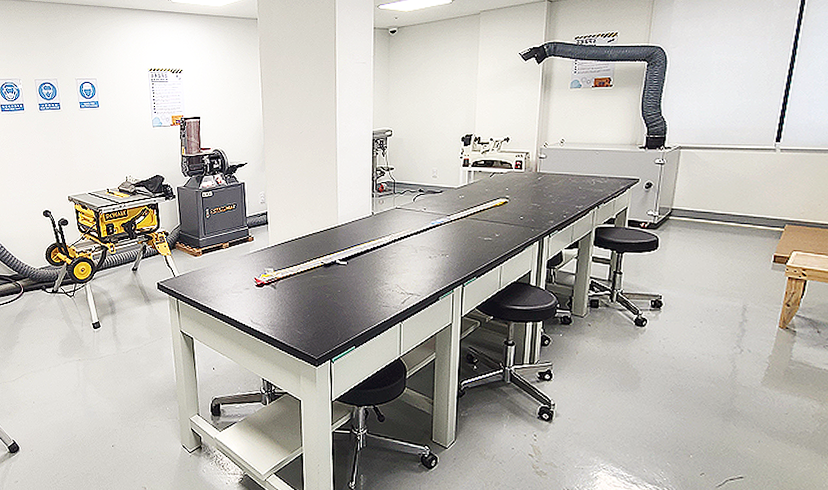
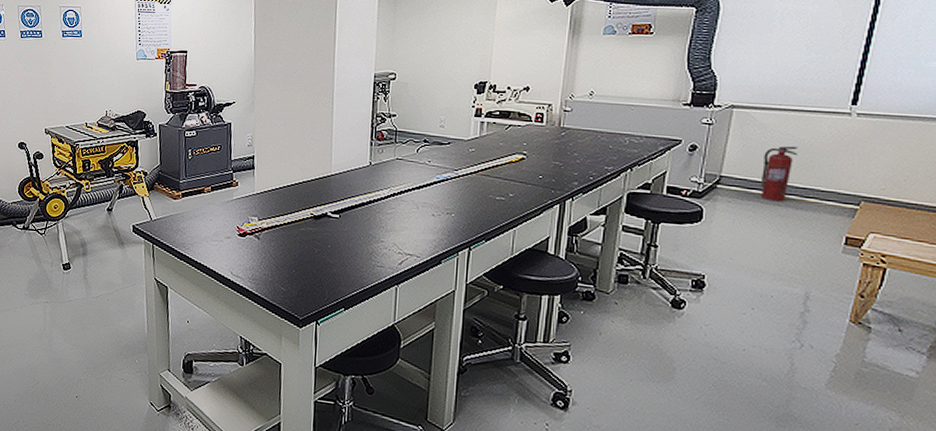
fire extinguisher: none [704,179,734,229] -> present [760,146,798,202]

